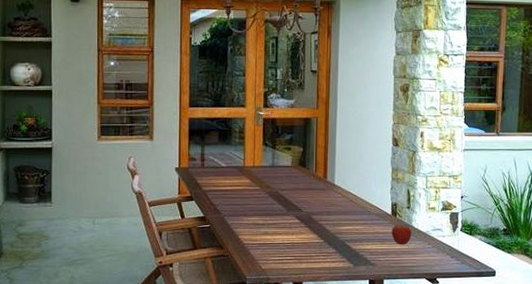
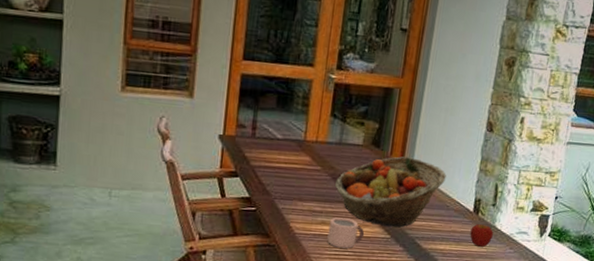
mug: none [271,228,302,254] -> present [327,217,365,249]
fruit basket: none [273,173,364,233] -> present [335,156,446,228]

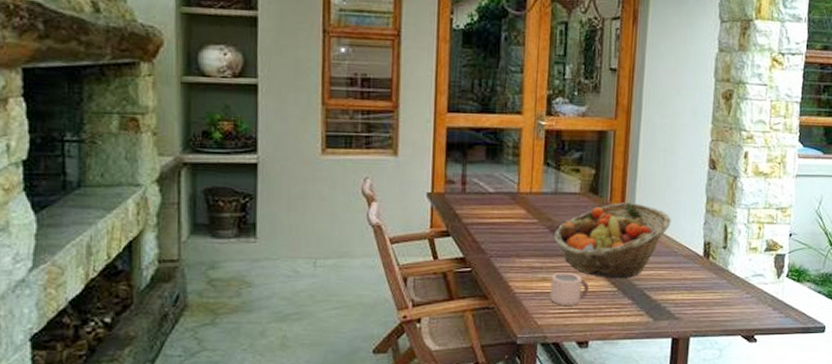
apple: present [470,224,493,247] -> none [702,269,727,293]

